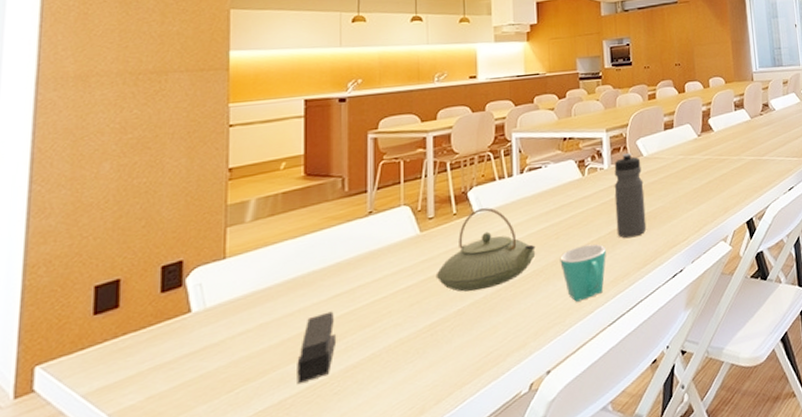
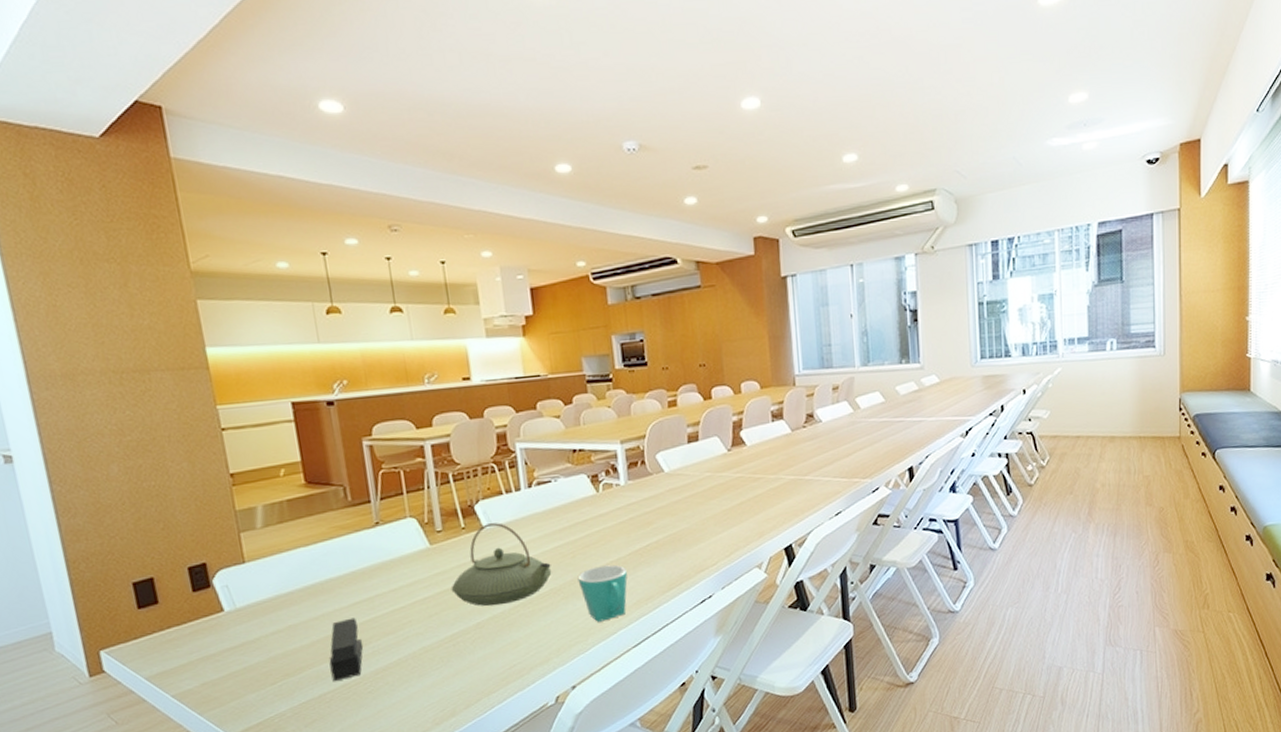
water bottle: present [614,153,647,239] -> none [631,468,671,561]

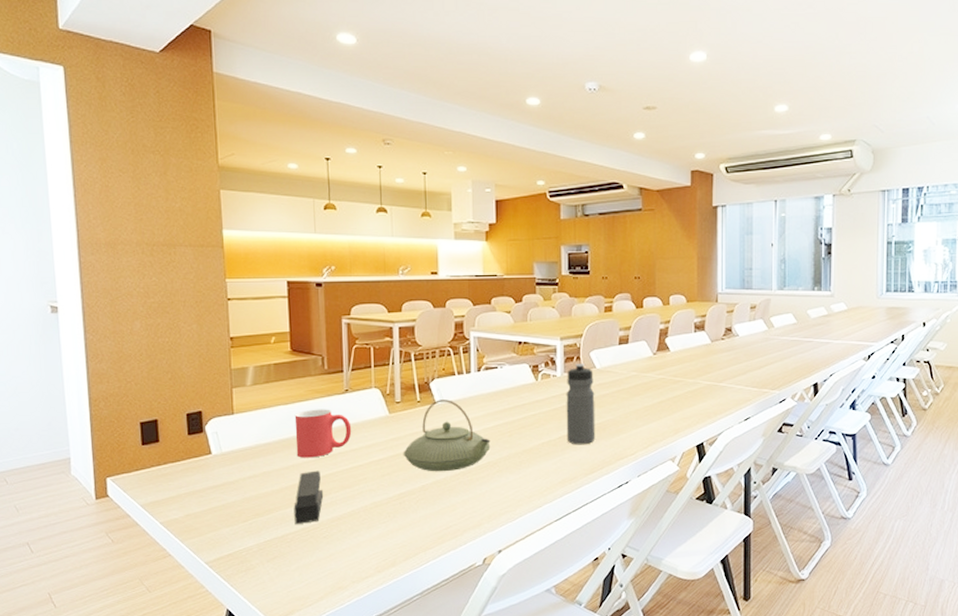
mug: none [318,546,389,606] -> present [294,409,352,458]
mug: present [577,565,628,622] -> none [512,446,556,495]
water bottle: none [631,468,671,561] -> present [566,364,596,445]

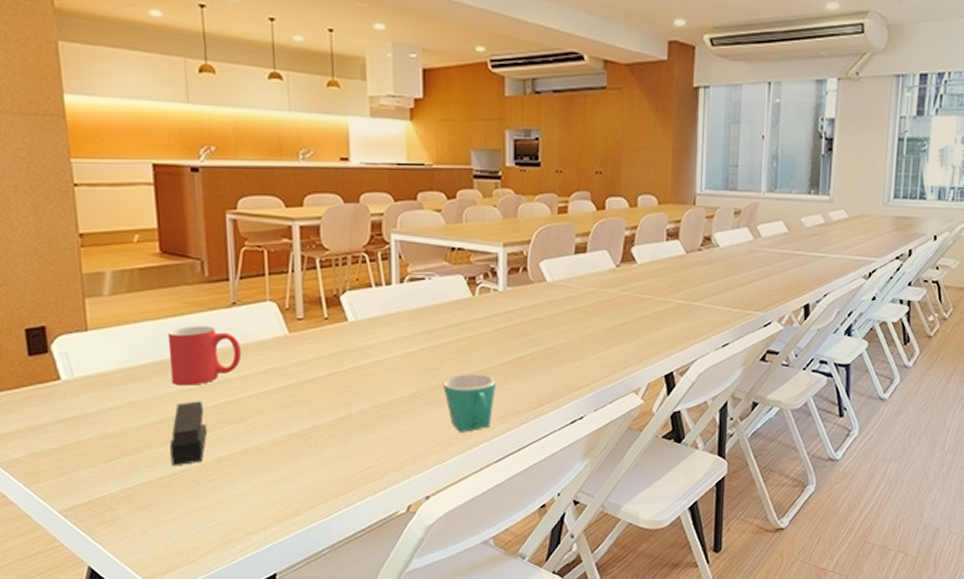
teapot: present [403,400,491,472] -> none [307,317,416,404]
mug: none [512,446,556,495] -> present [443,374,496,432]
water bottle: present [566,364,596,445] -> none [509,276,545,373]

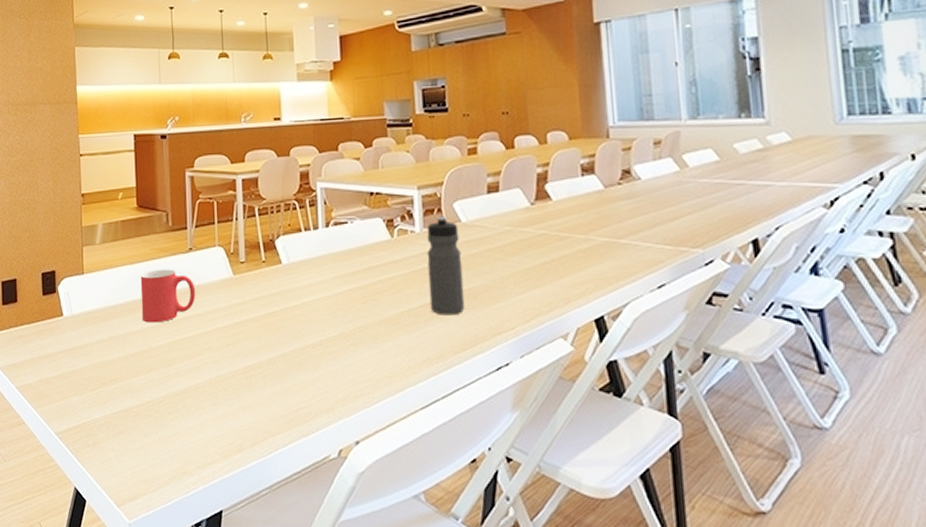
stapler: present [169,401,208,467] -> none [139,337,169,397]
mug: present [443,374,496,432] -> none [367,315,418,375]
water bottle: none [509,276,545,373] -> present [427,217,465,316]

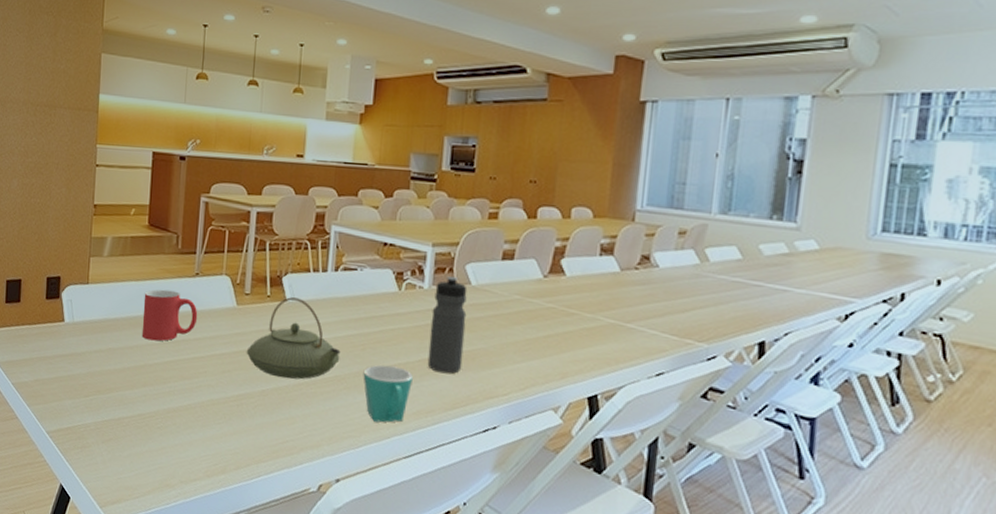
teapot: none [248,259,343,343] -> present [246,297,341,380]
mug: none [367,315,418,375] -> present [363,364,413,423]

